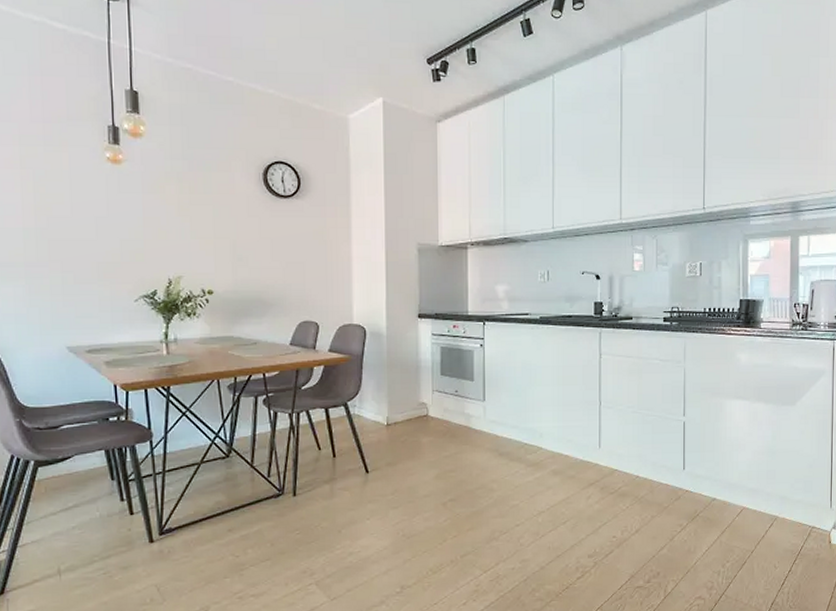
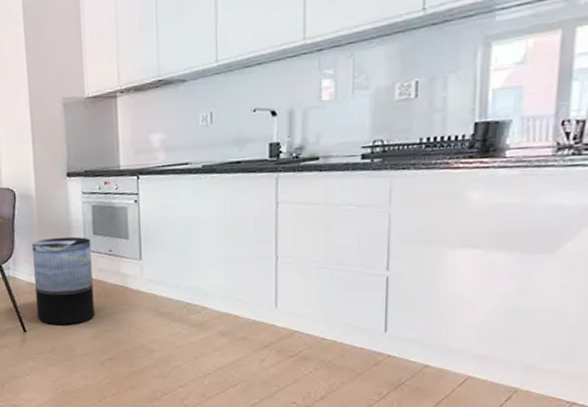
trash can: none [380,376,439,466] -> present [32,236,95,325]

